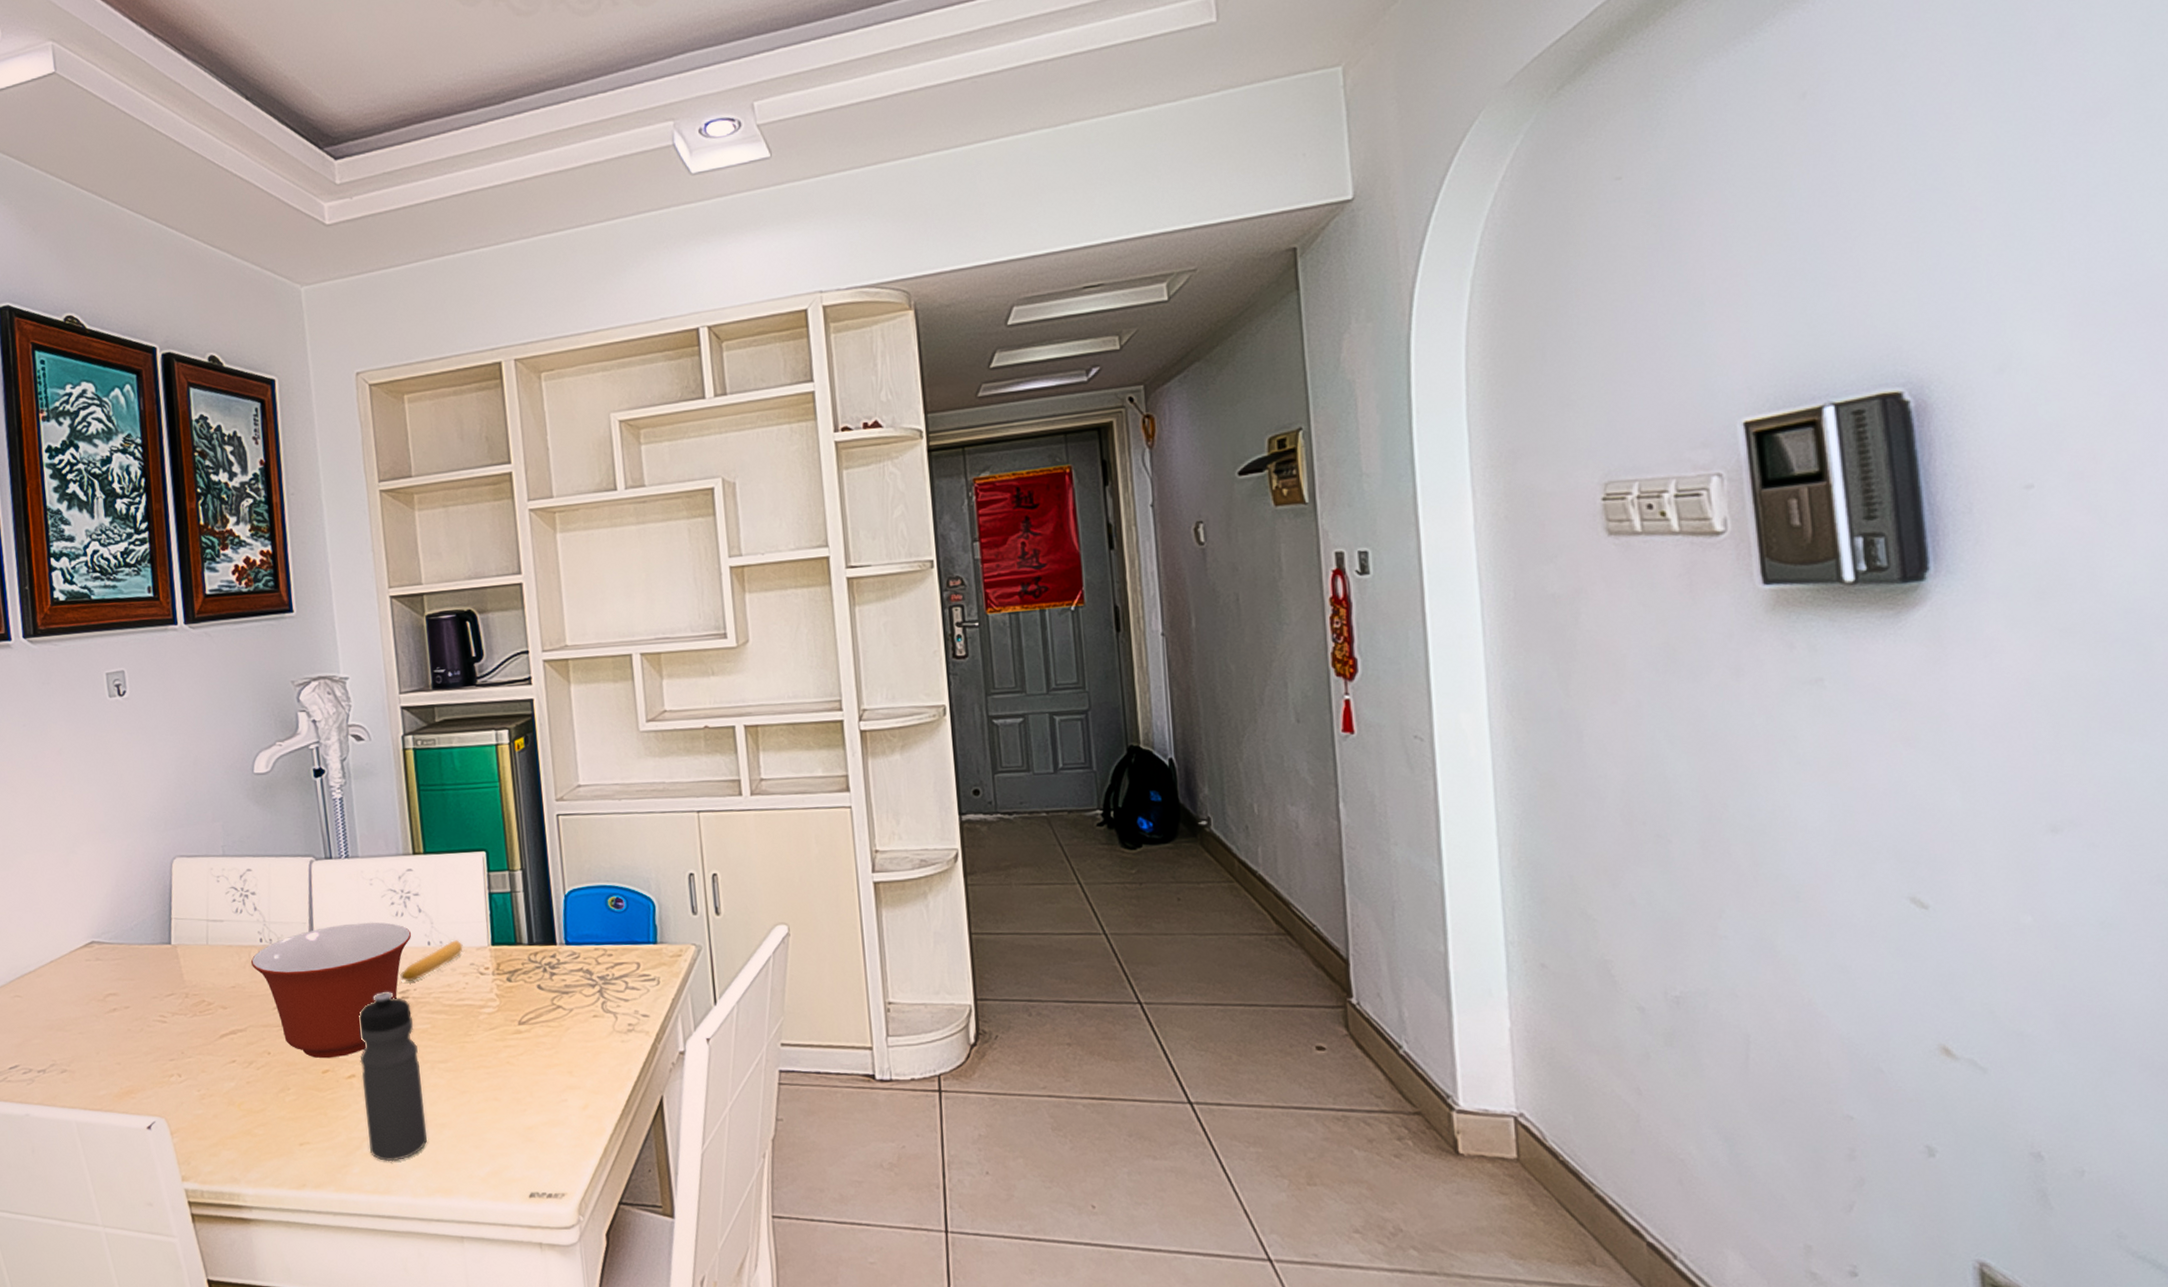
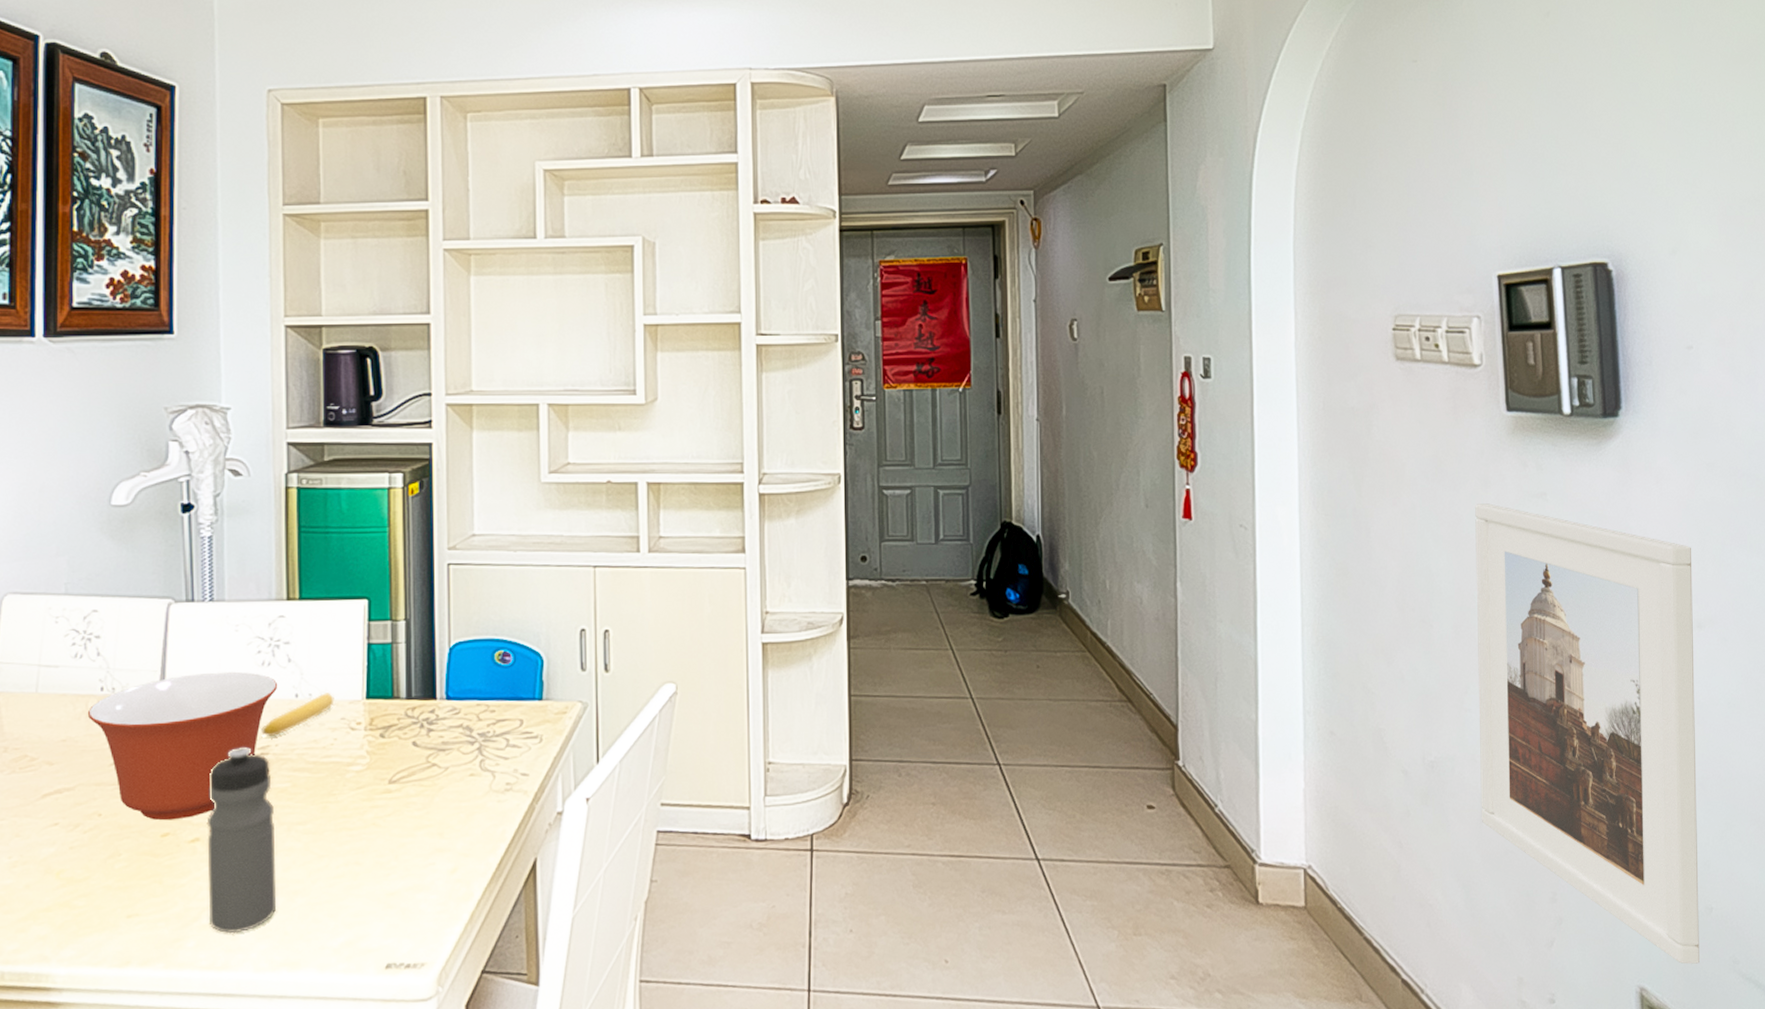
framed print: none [1724,695,2067,1237] -> present [1475,503,1699,964]

